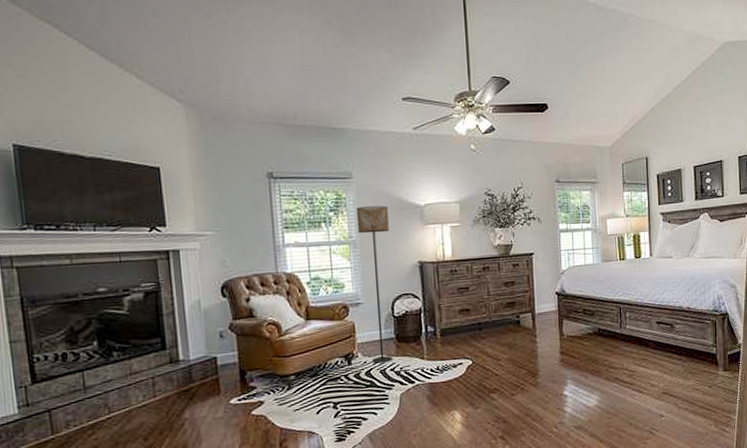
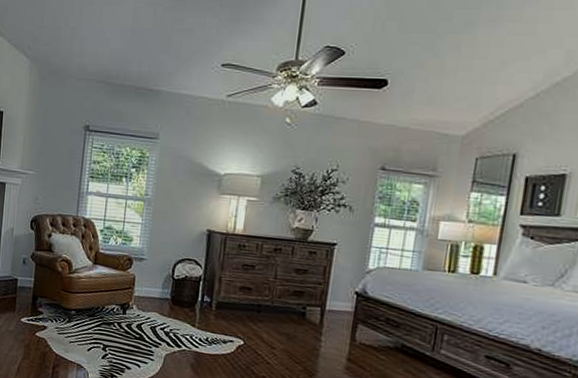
floor lamp: present [356,205,393,364] -> none [145,167,188,321]

